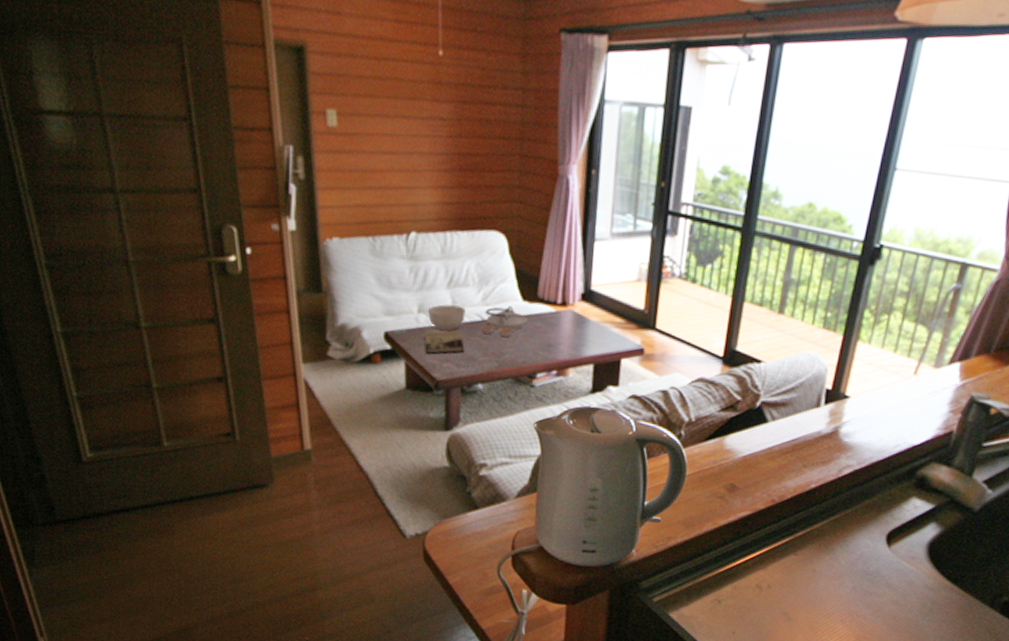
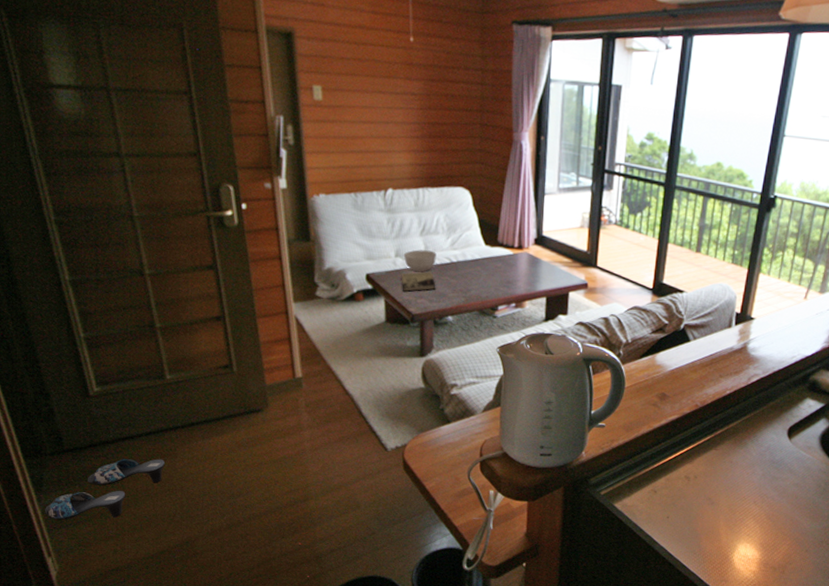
slippers: none [37,533,163,598] -> present [45,459,166,520]
teapot: present [481,306,528,338] -> none [450,250,490,277]

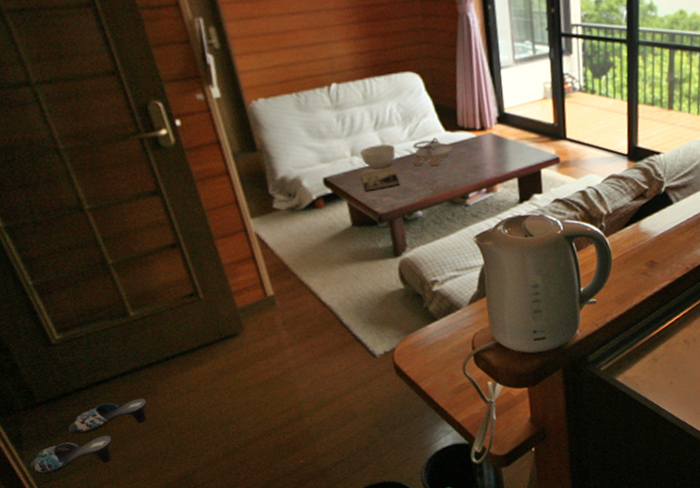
teapot: none [450,250,490,277] -> present [411,137,453,167]

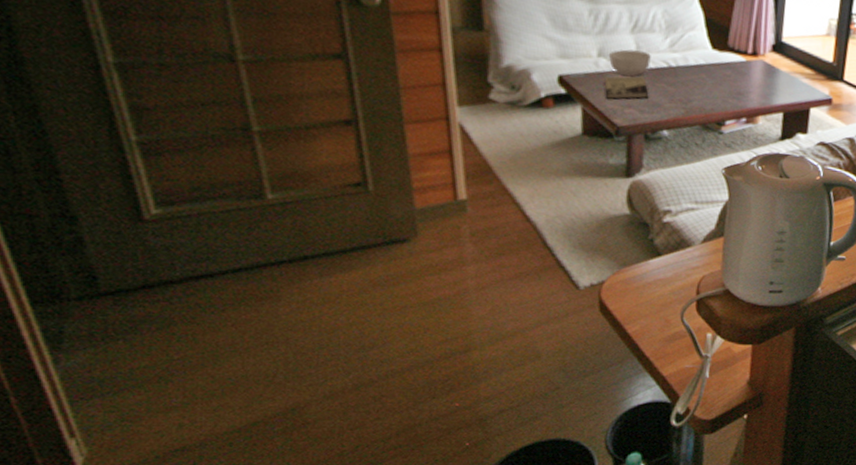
slippers: present [30,398,147,474] -> none [66,303,263,387]
teapot: present [411,137,453,167] -> none [667,53,717,85]

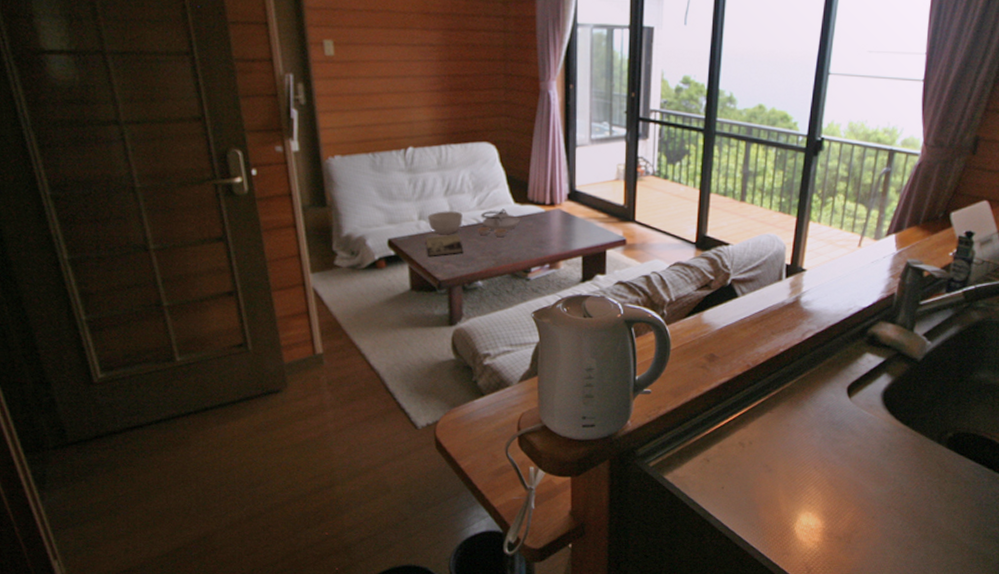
teapot: none [667,53,717,85] -> present [478,209,520,238]

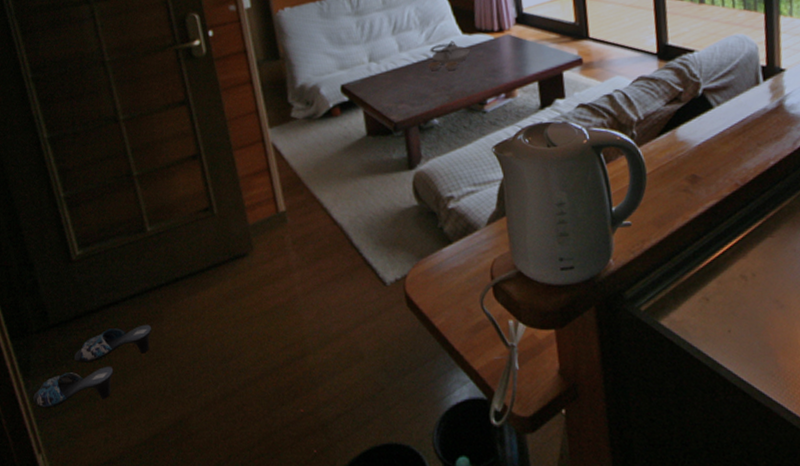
slippers: none [49,448,178,519] -> present [33,324,152,408]
book: present [425,234,464,256] -> none [377,72,416,98]
bowl: present [427,211,463,235] -> none [377,49,413,75]

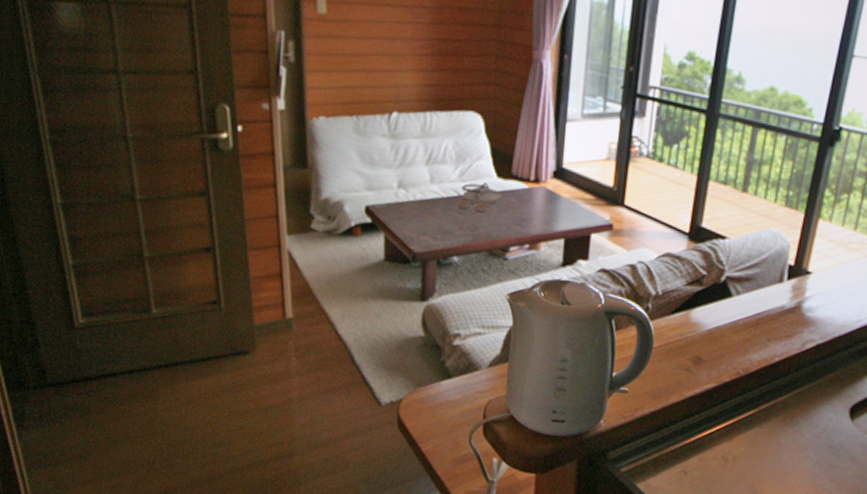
slippers: present [33,324,152,408] -> none [25,397,147,460]

